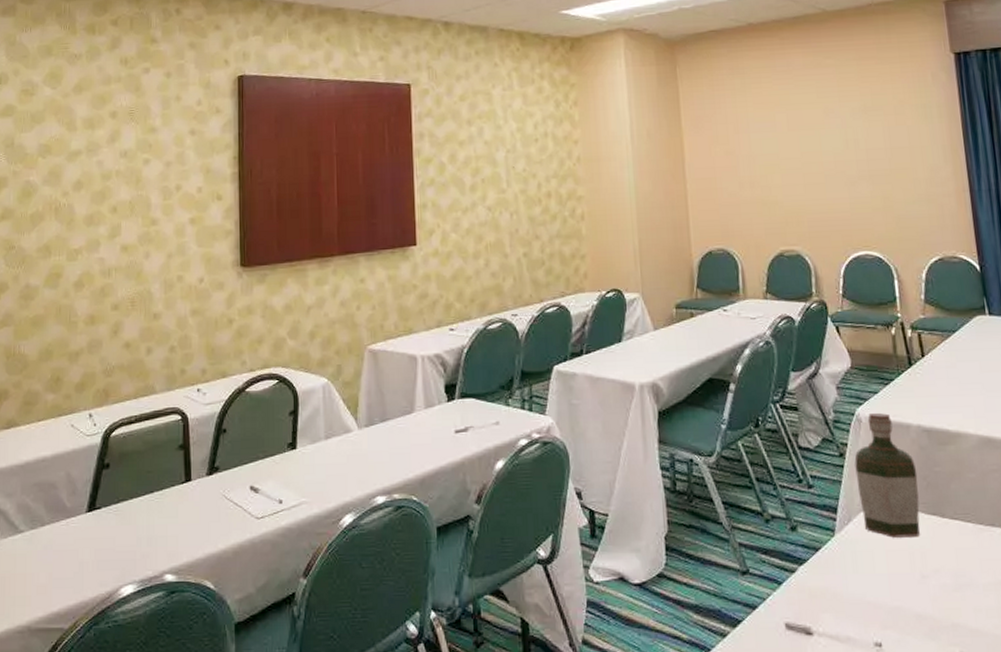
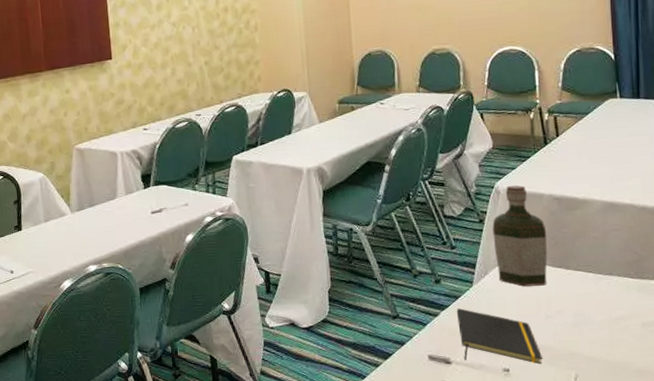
notepad: none [816,563,920,639] -> present [456,308,542,365]

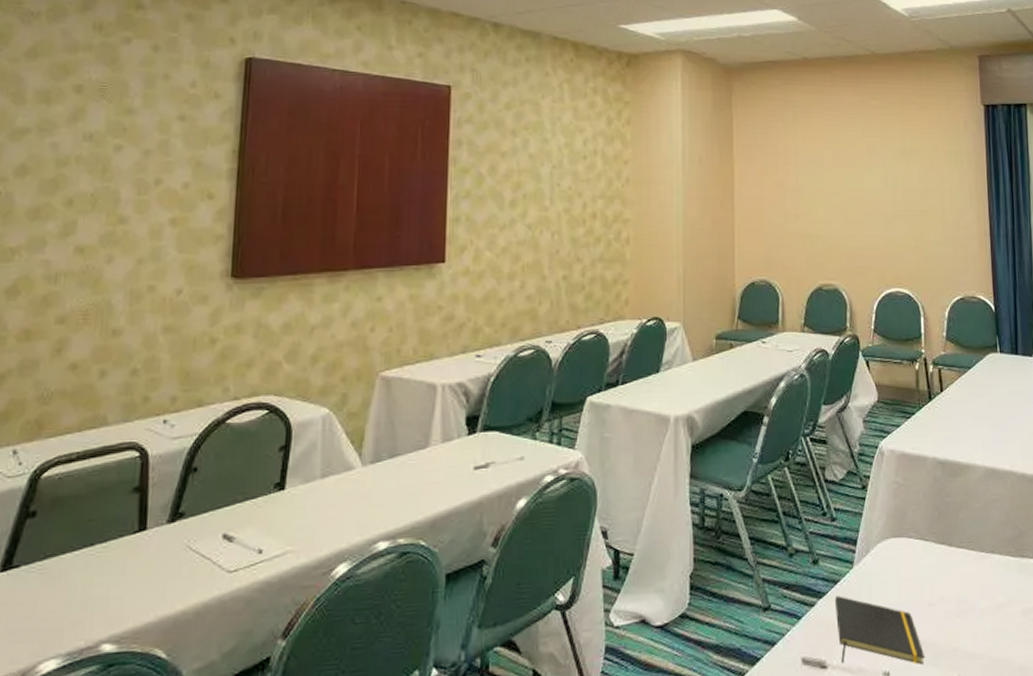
bottle: present [492,185,547,287] -> none [875,445,931,568]

